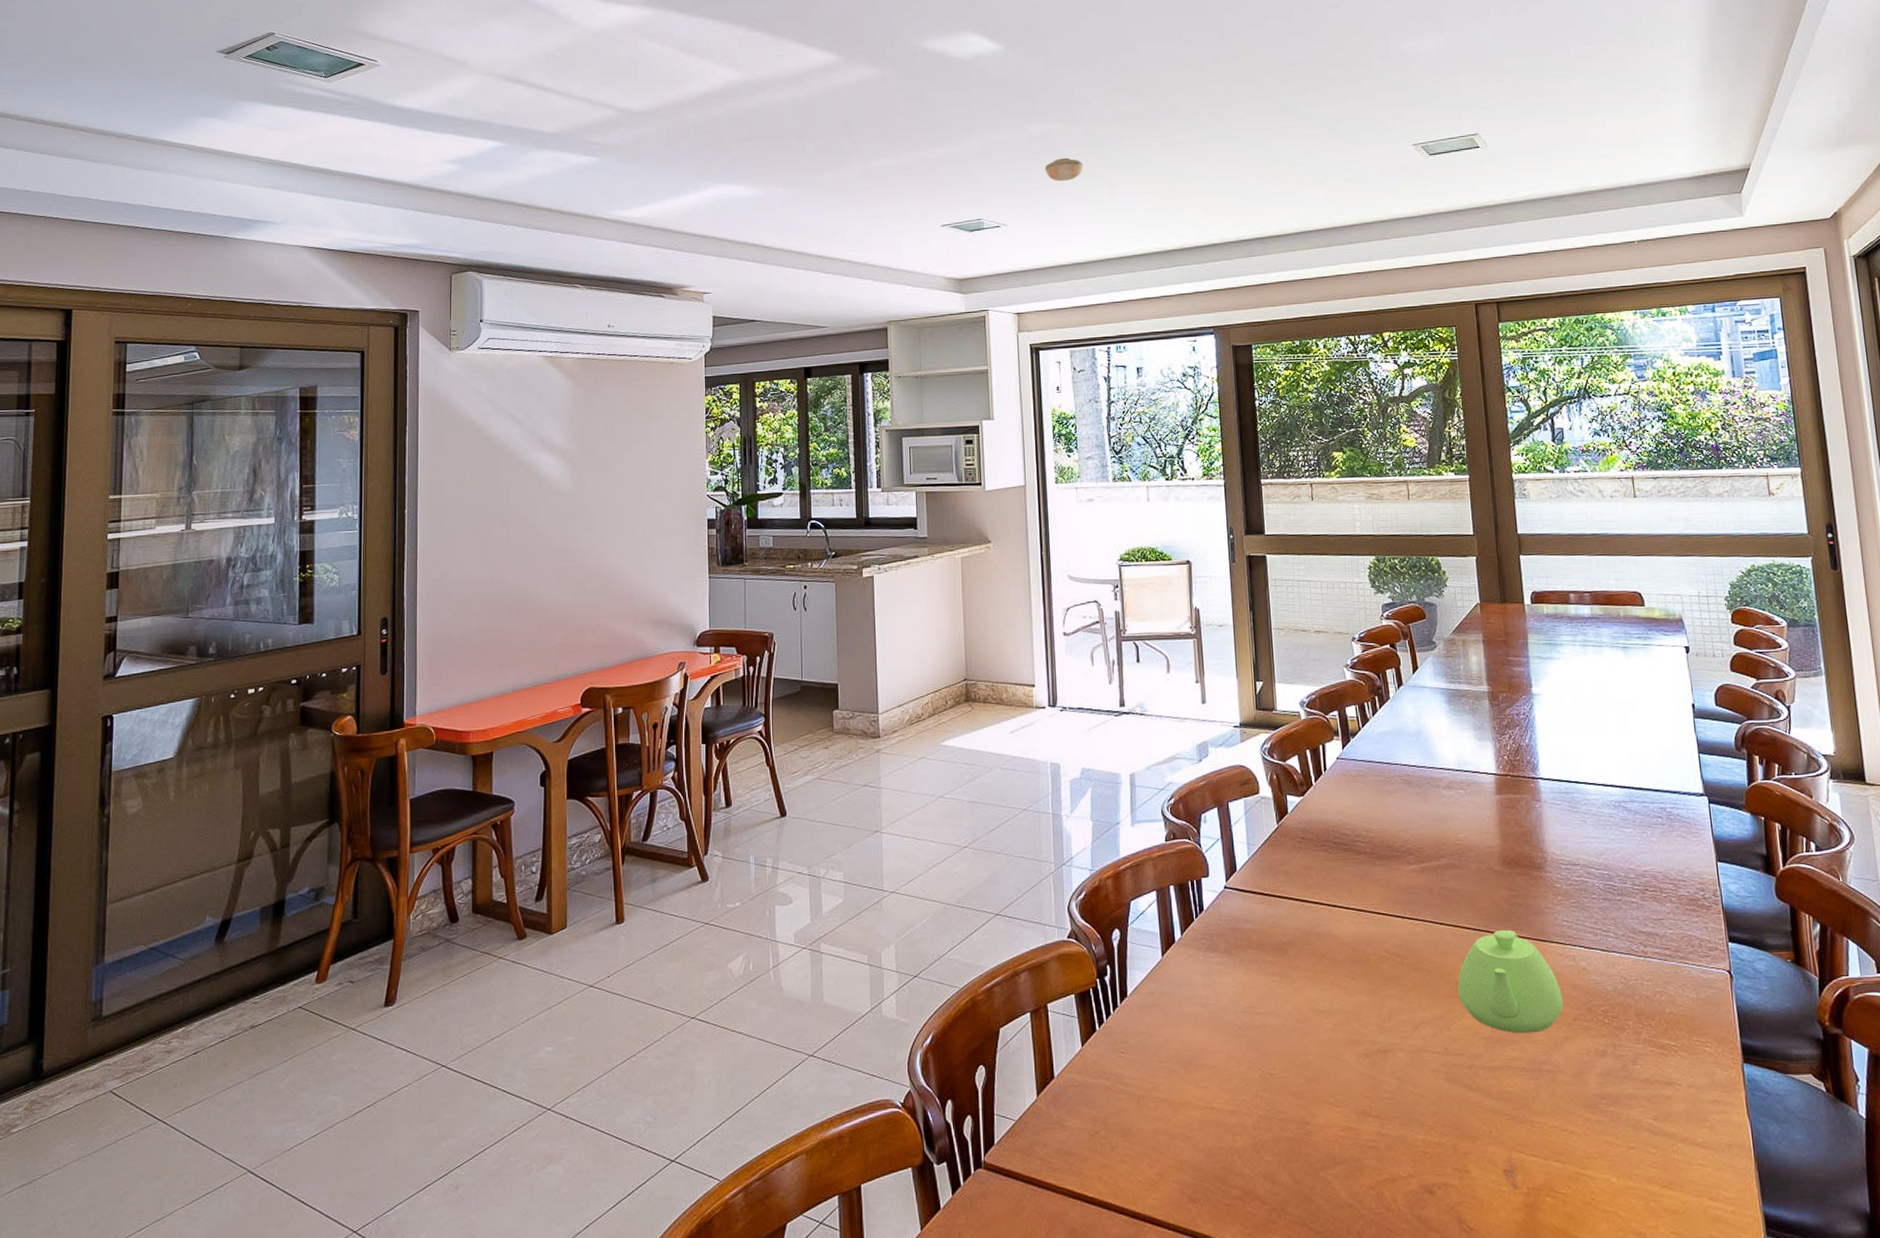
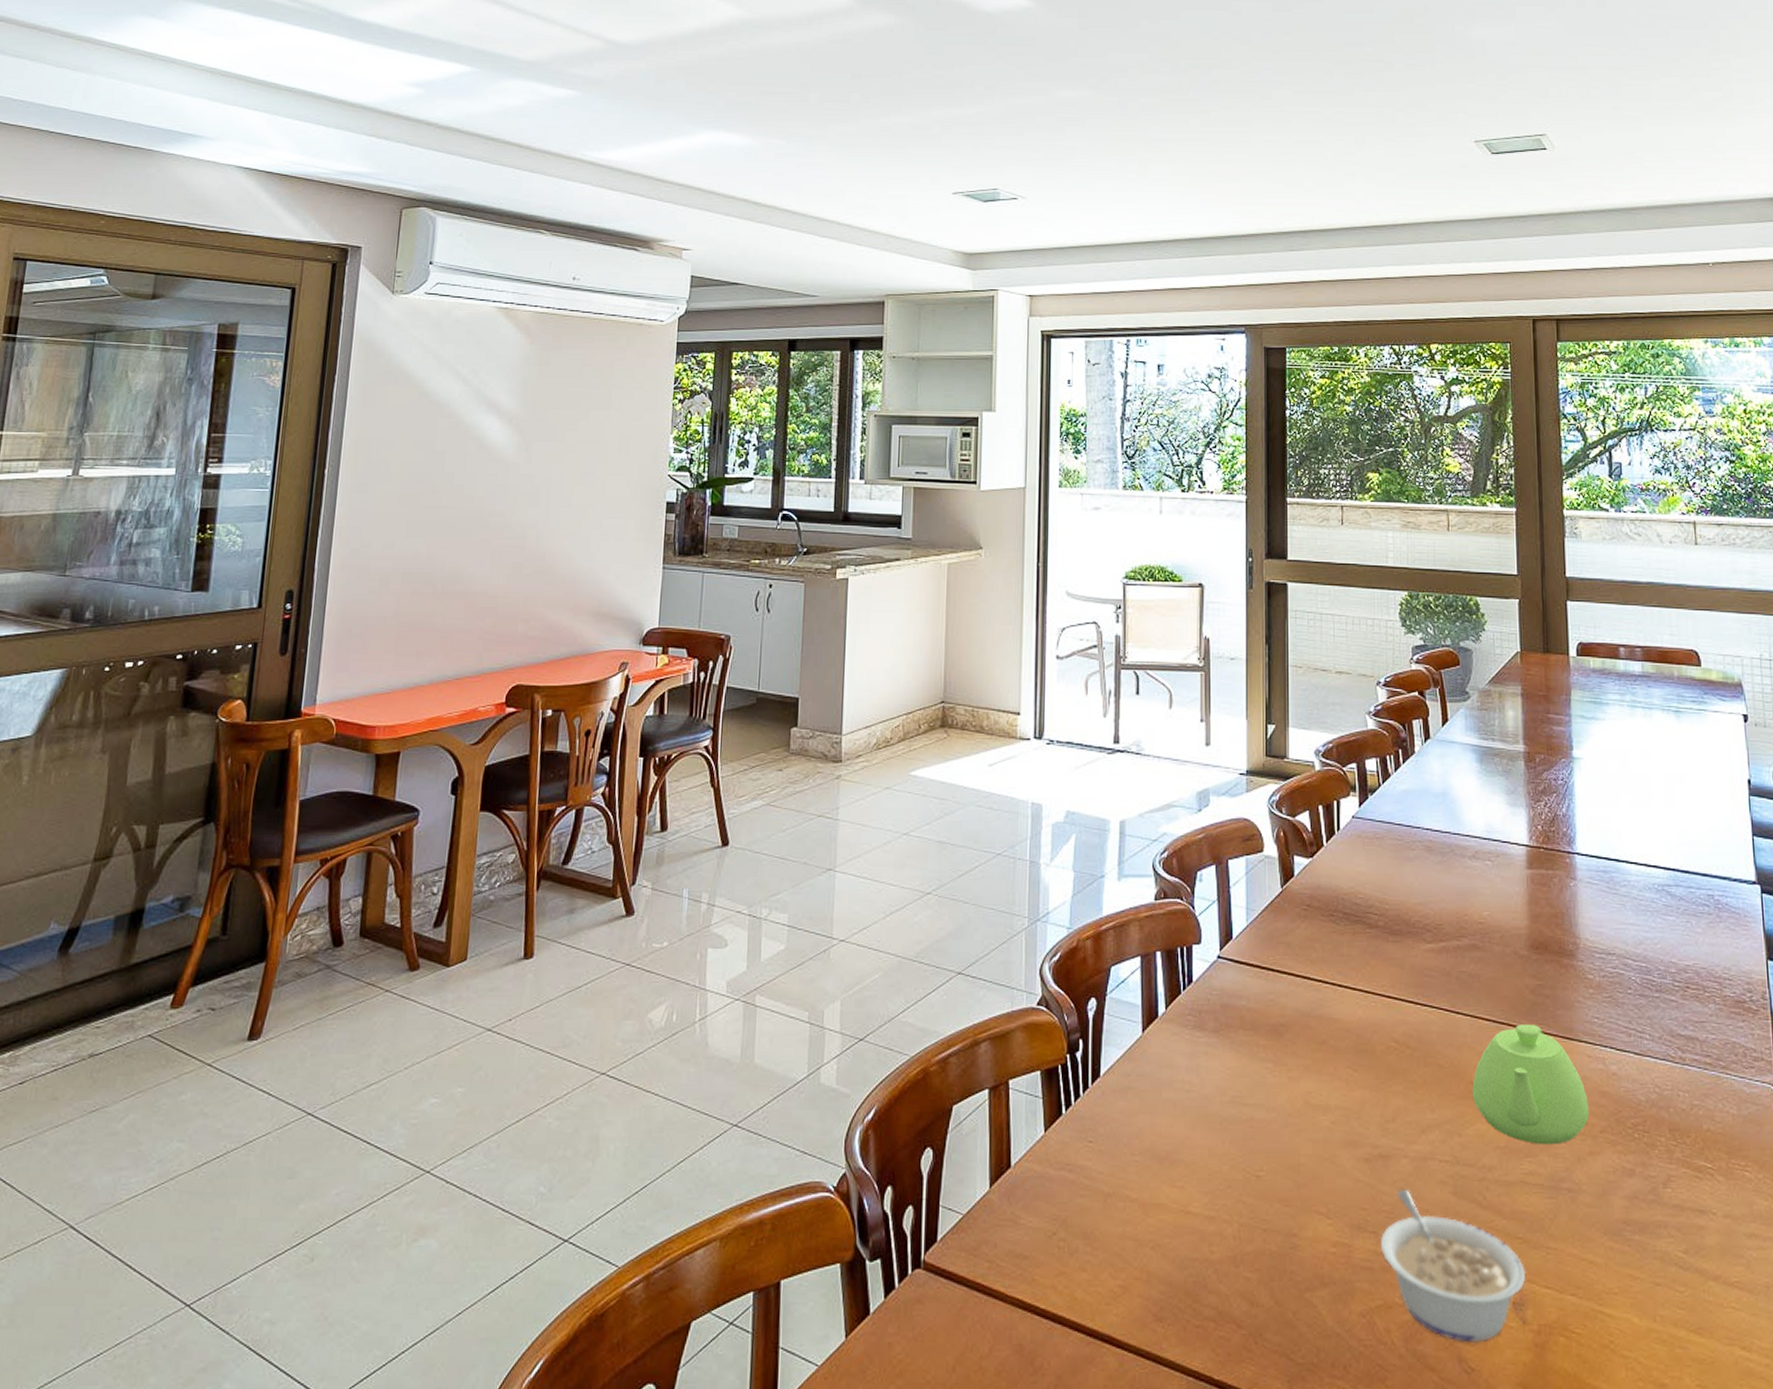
smoke detector: present [1044,157,1083,181] -> none [1071,128,1113,154]
legume: none [1383,1078,1514,1206] -> present [1380,1189,1526,1343]

